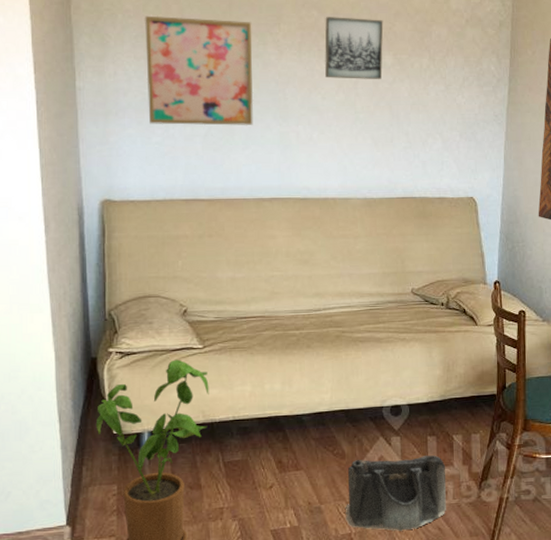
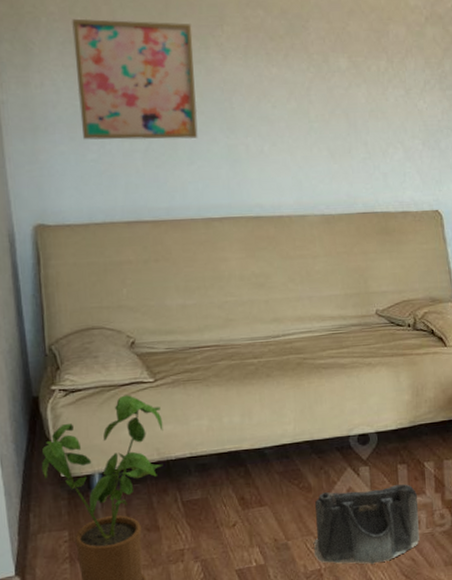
wall art: present [325,17,384,80] -> none [272,16,337,86]

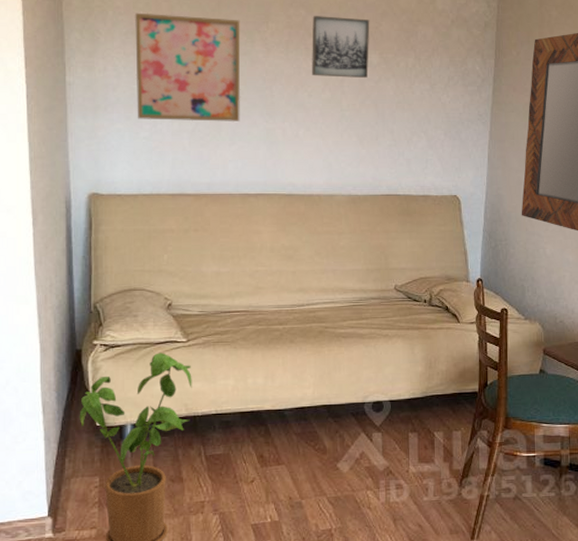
wall art: none [272,16,337,86] -> present [312,16,370,79]
saddlebag: present [313,484,419,564] -> none [325,452,427,527]

